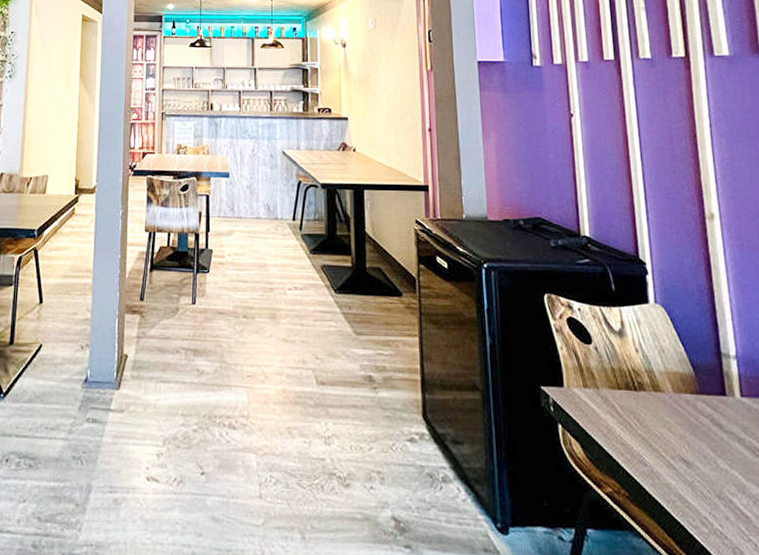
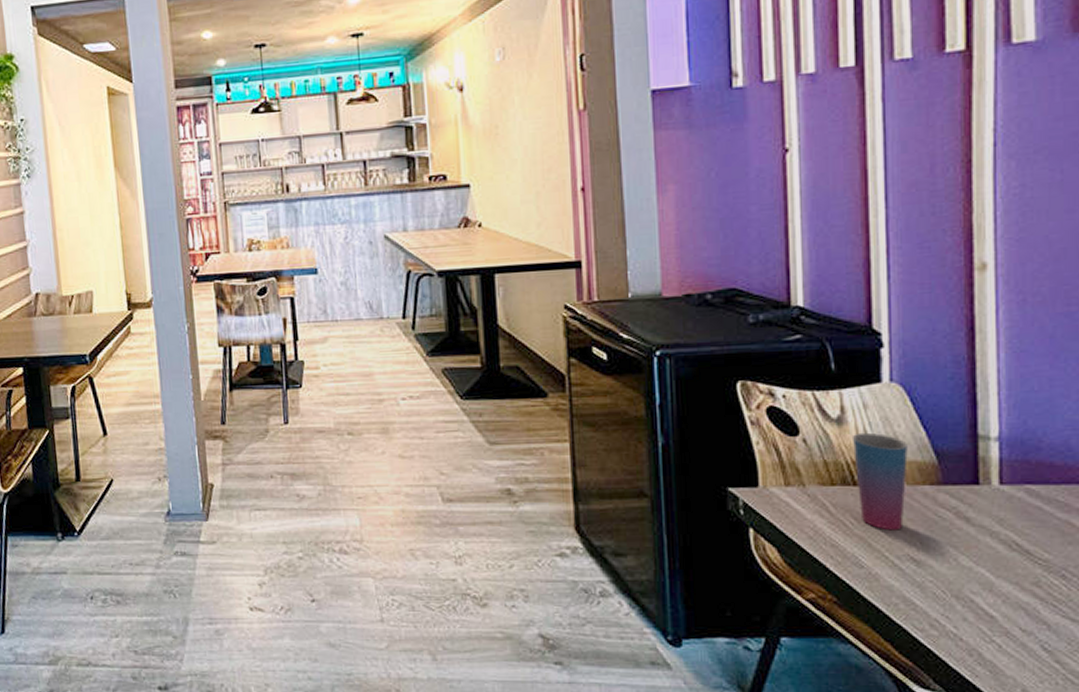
cup: none [631,344,674,433] -> present [853,432,908,531]

